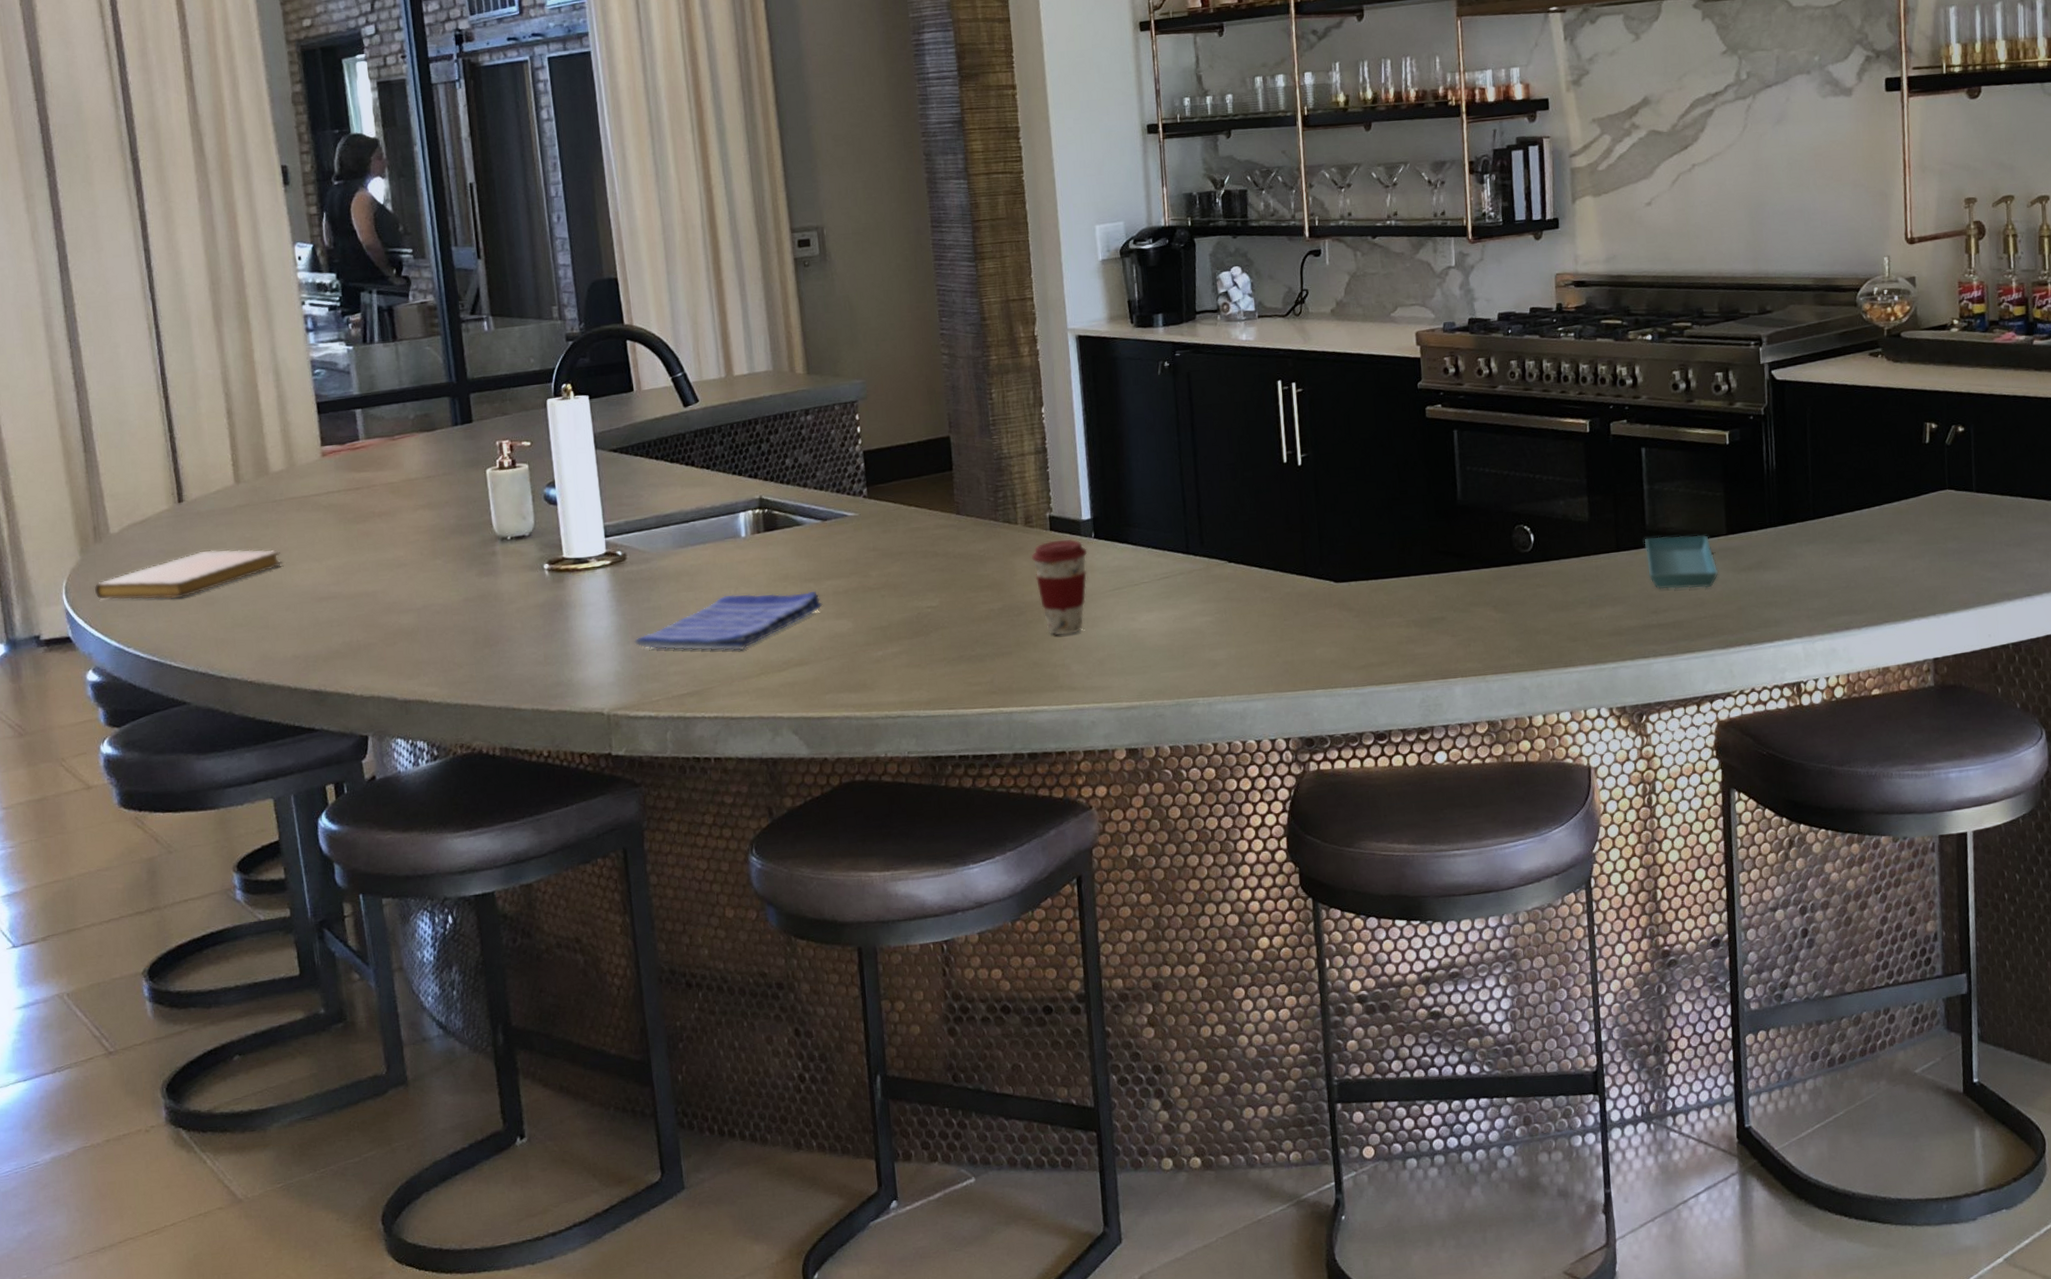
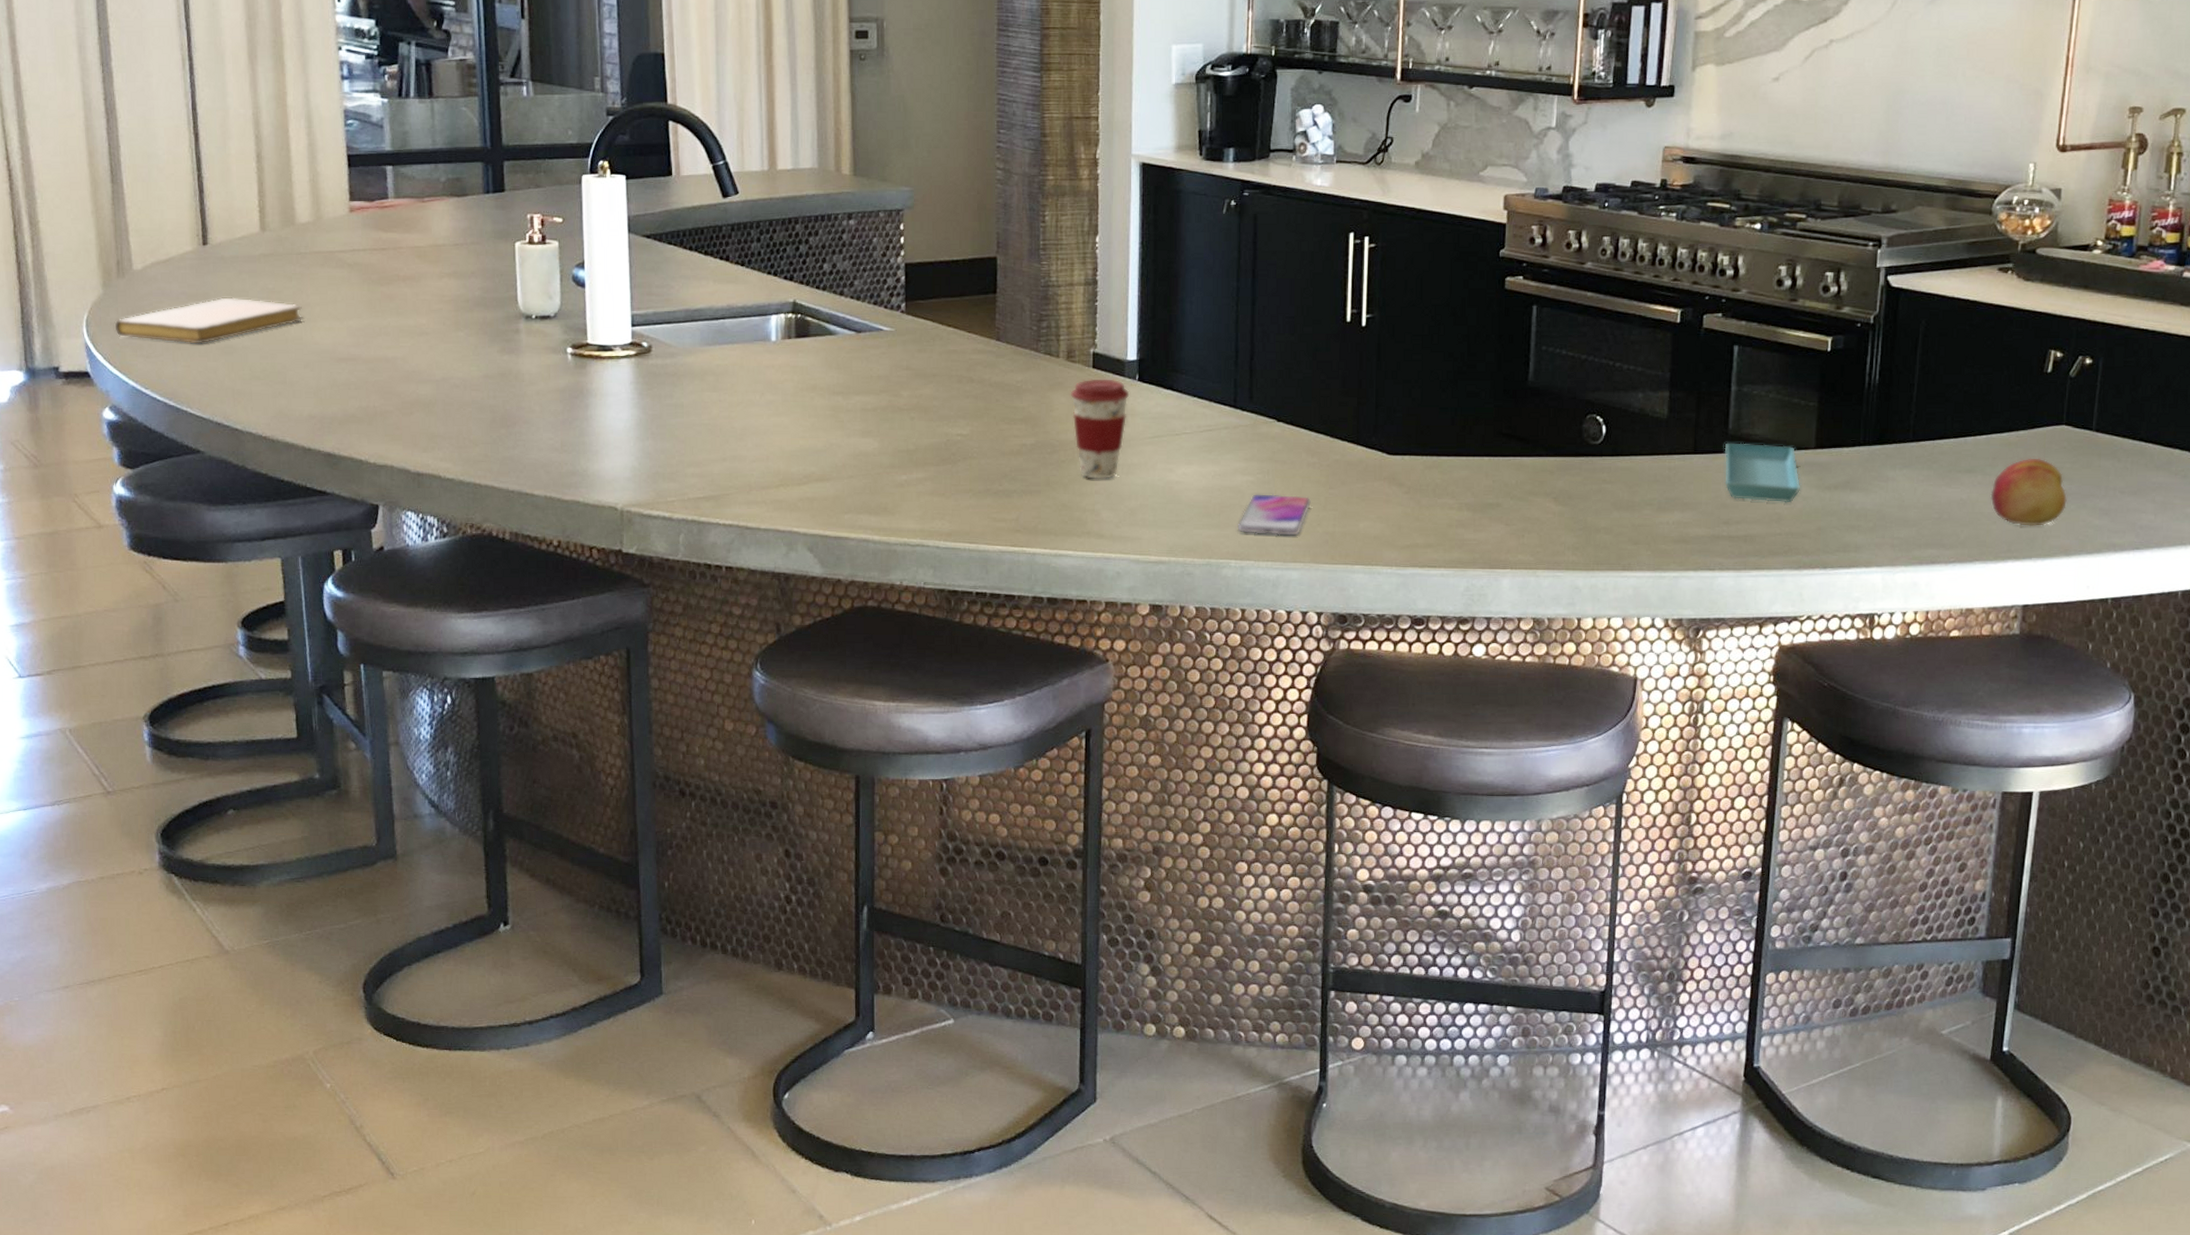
dish towel: present [634,590,823,651] -> none [653,400,850,459]
smartphone: none [1201,630,1268,671] -> present [1237,494,1311,536]
fruit: none [1890,521,1960,586] -> present [1990,458,2067,526]

